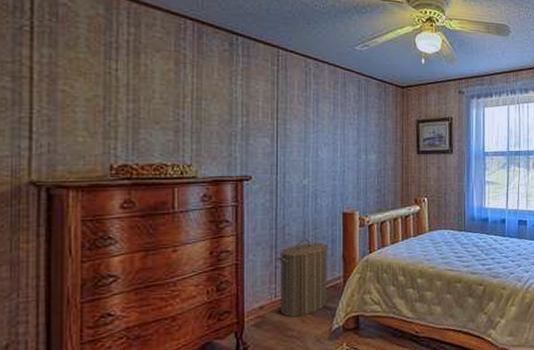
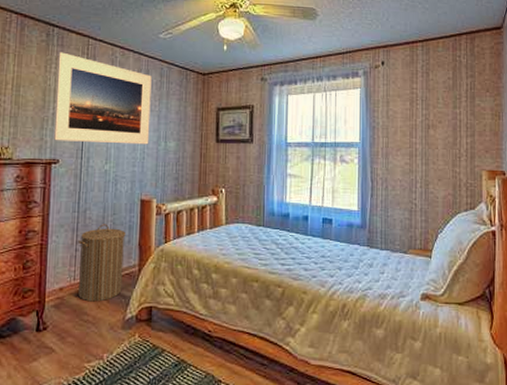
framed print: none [243,63,349,158] -> present [53,52,152,145]

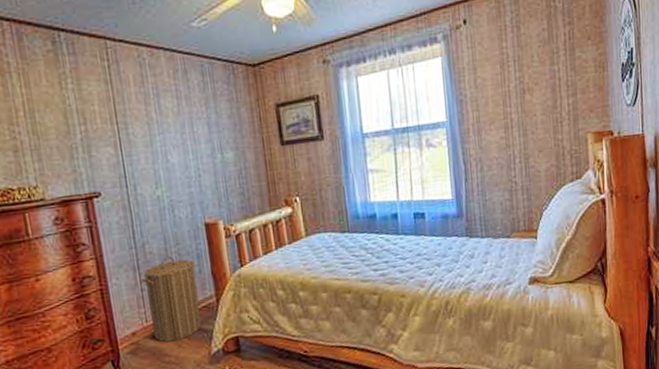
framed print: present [53,52,152,145] -> none [72,62,203,171]

